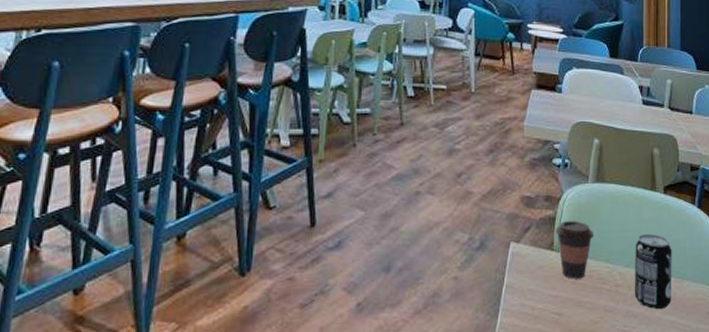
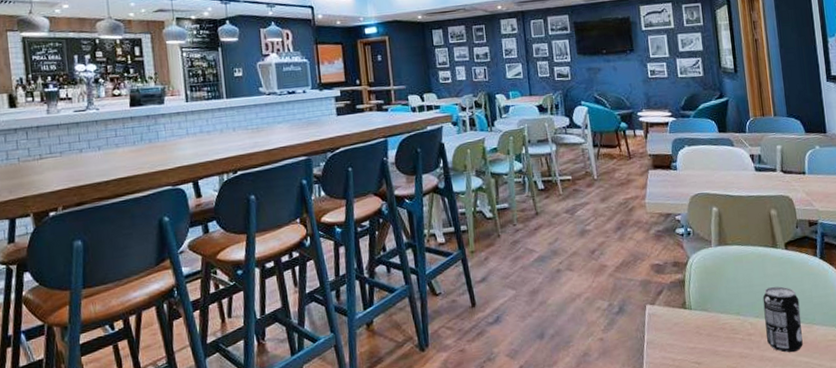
coffee cup: present [556,221,595,279] -> none [686,281,723,332]

